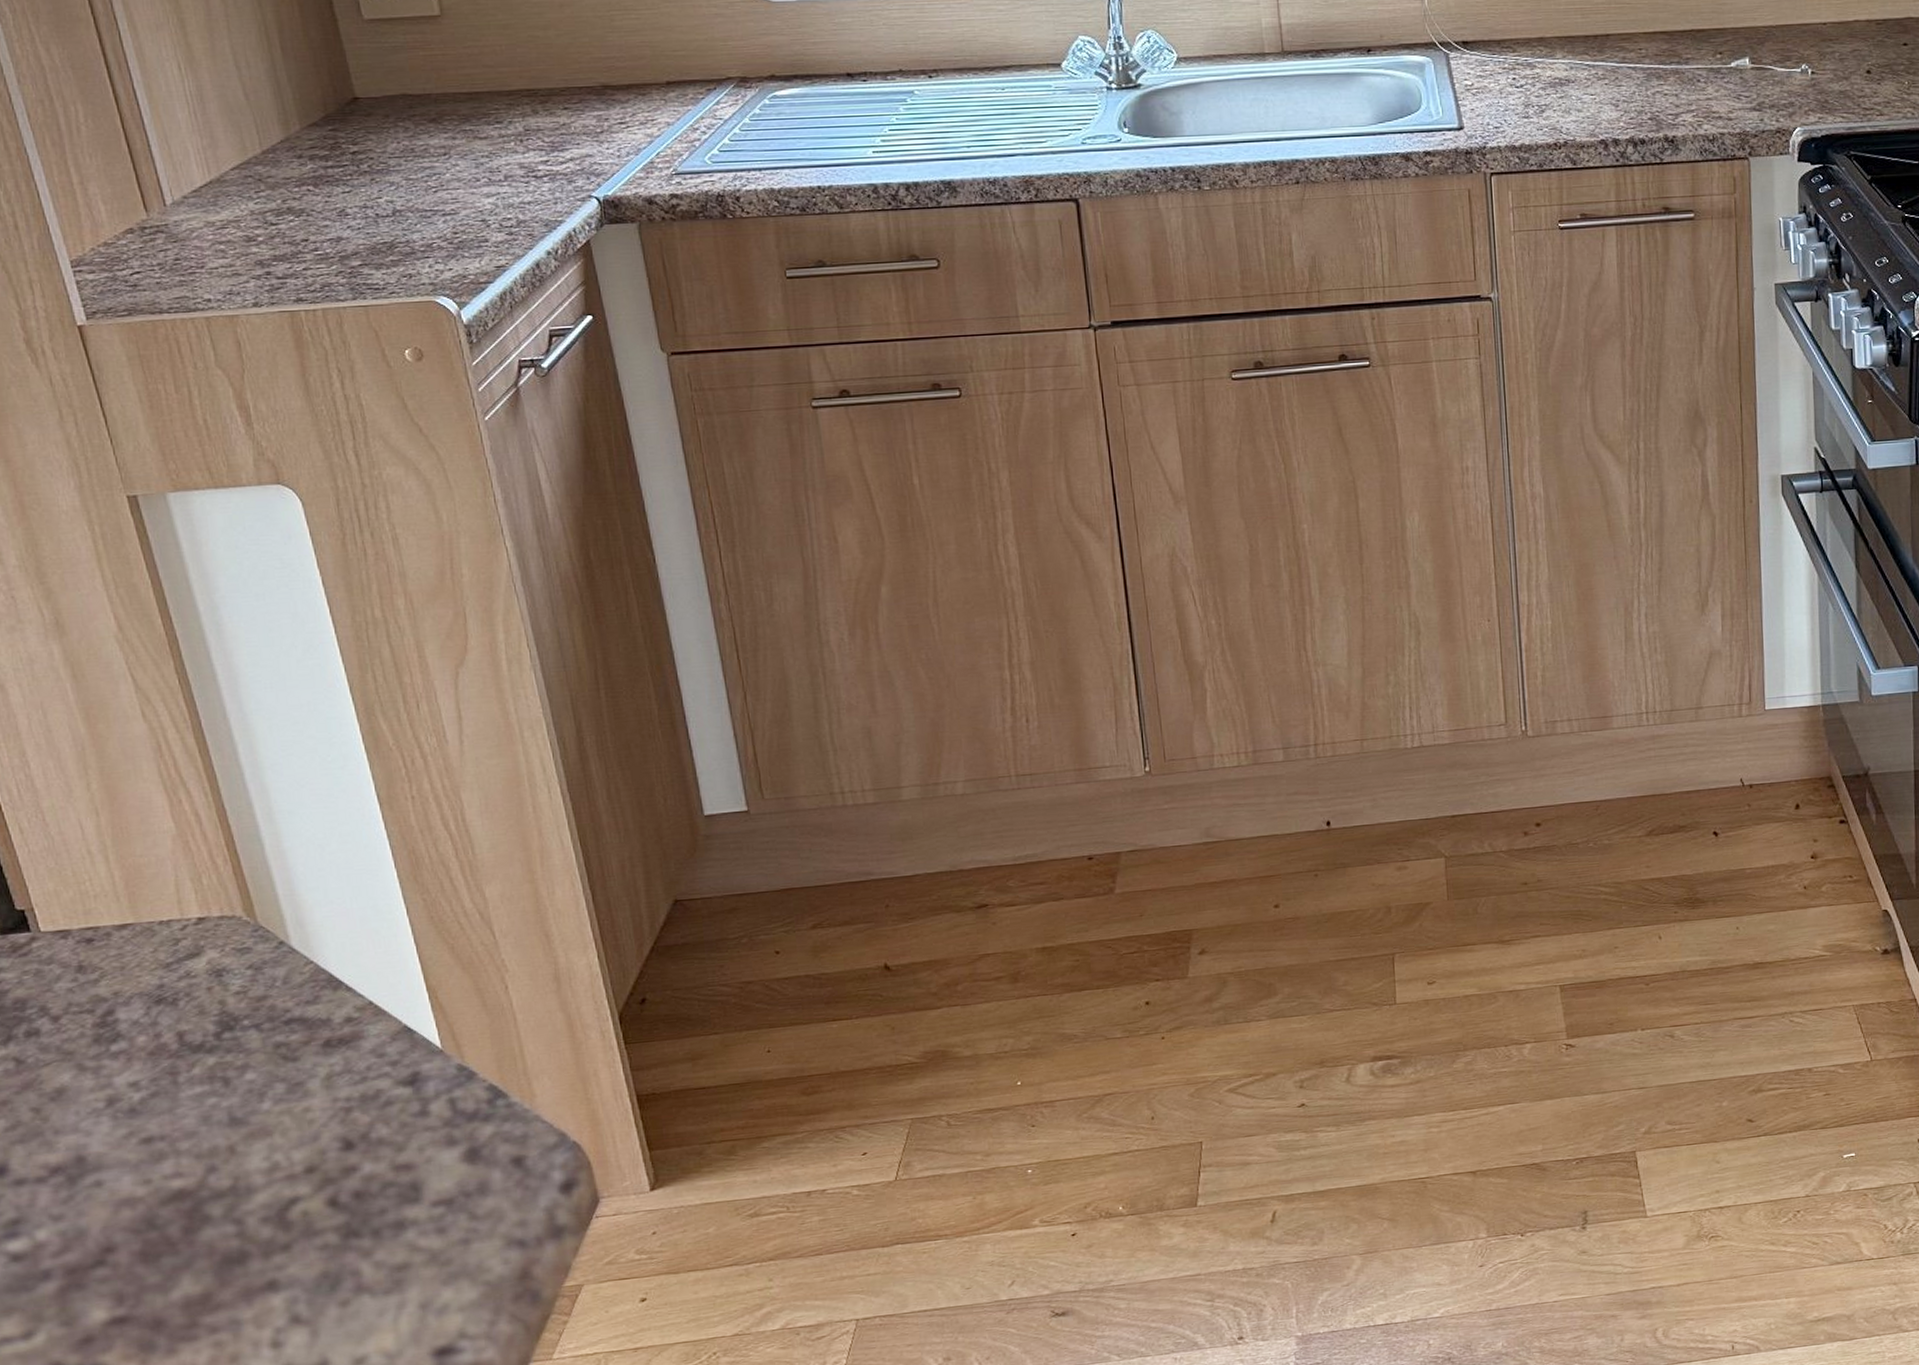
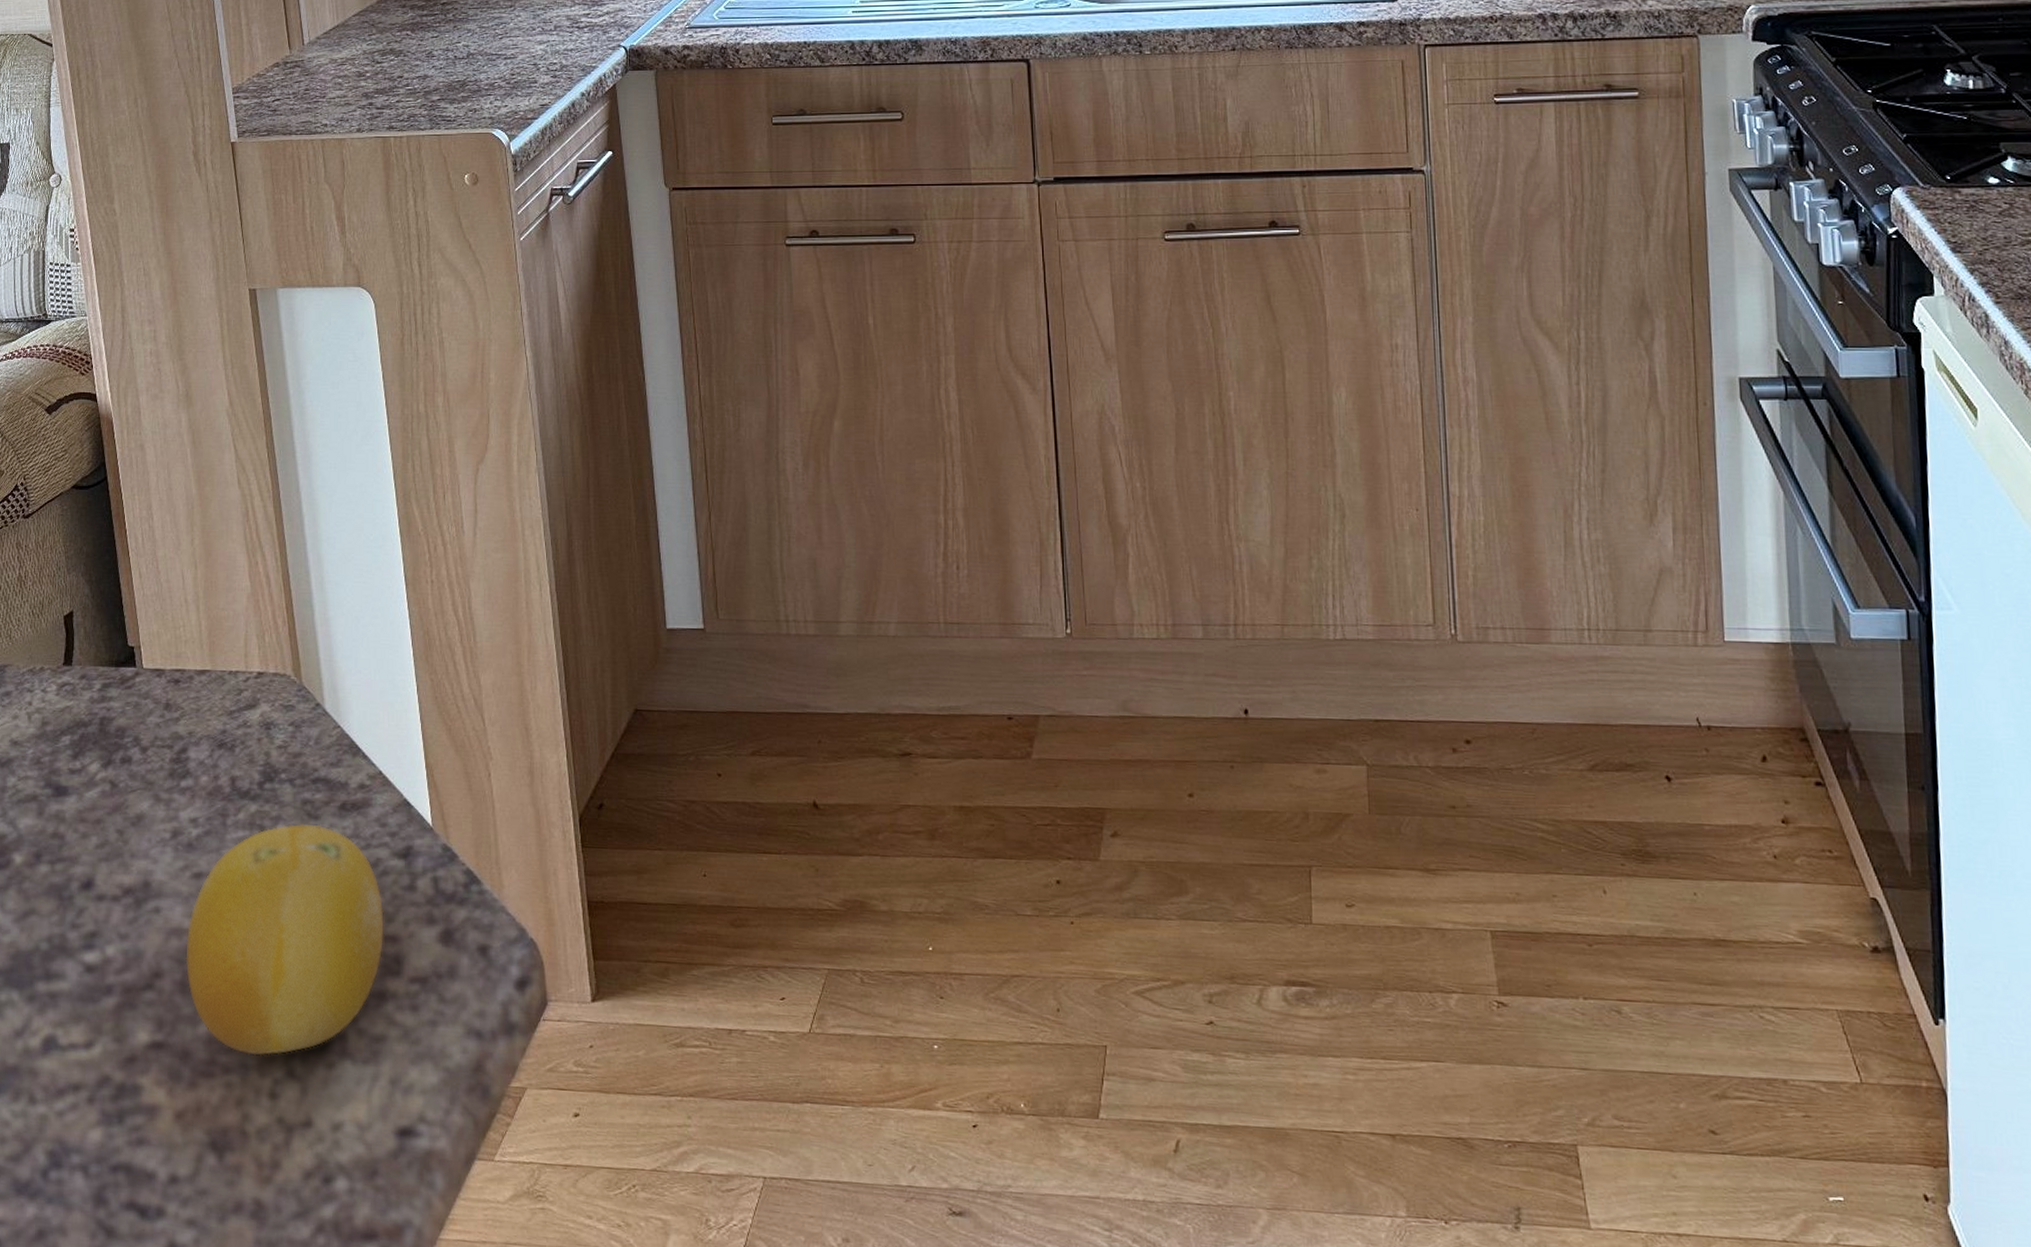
fruit: none [142,1066,396,1310] -> present [185,823,384,1056]

